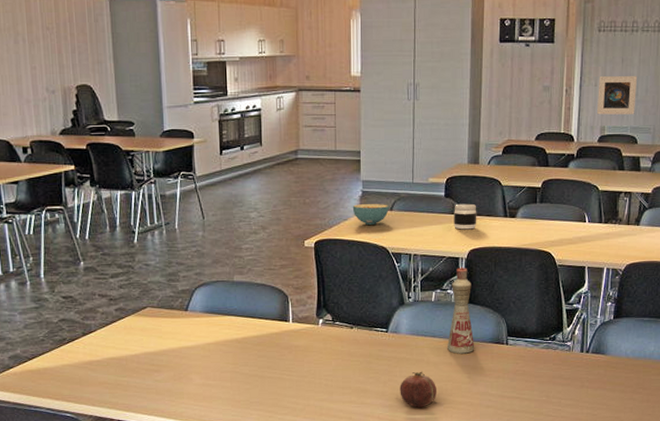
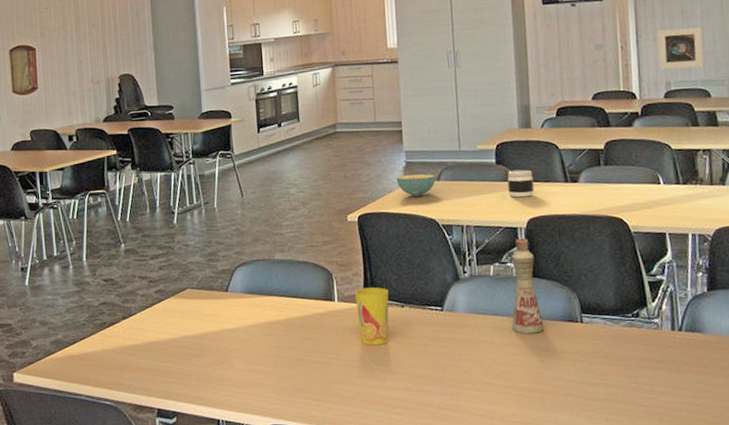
cup: none [309,310,339,362] -> present [355,287,389,345]
fruit: present [400,371,438,408] -> none [461,354,505,396]

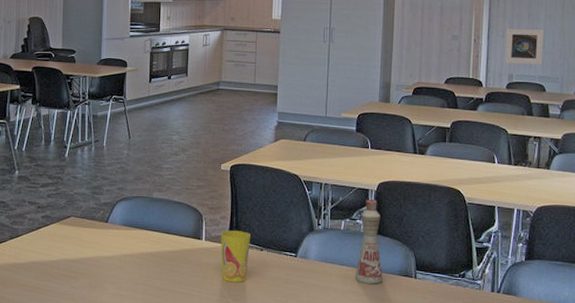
cereal bowl: present [396,174,436,196] -> none [268,134,302,153]
jar: present [507,169,535,198] -> none [364,138,387,164]

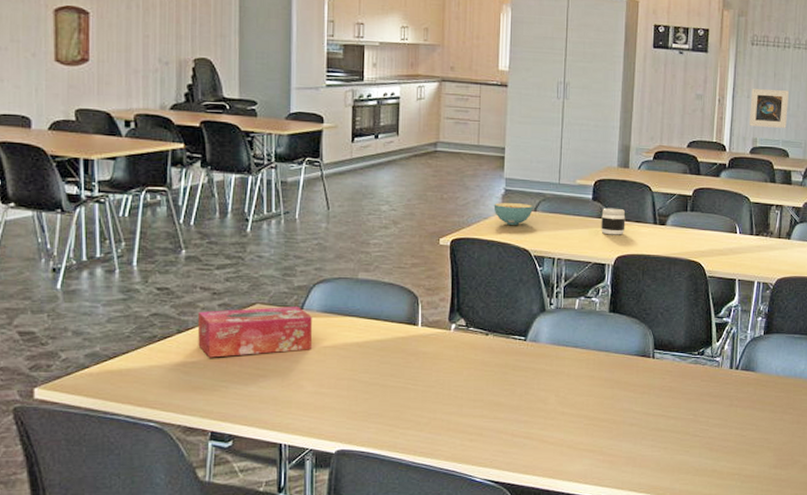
tissue box: none [25,220,115,261] -> present [197,307,312,358]
cup: present [221,230,250,282] -> none [440,314,474,371]
cereal bowl: none [268,134,302,153] -> present [493,203,533,225]
bottle: present [355,198,383,284] -> none [590,273,620,367]
jar: none [364,138,387,164] -> present [601,208,626,235]

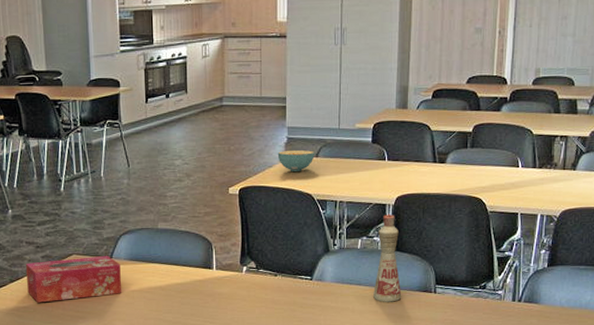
bottle: none [590,273,620,367] -> present [373,213,402,302]
jar: present [601,208,626,235] -> none [381,149,405,176]
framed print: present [750,89,789,128] -> none [532,16,574,56]

